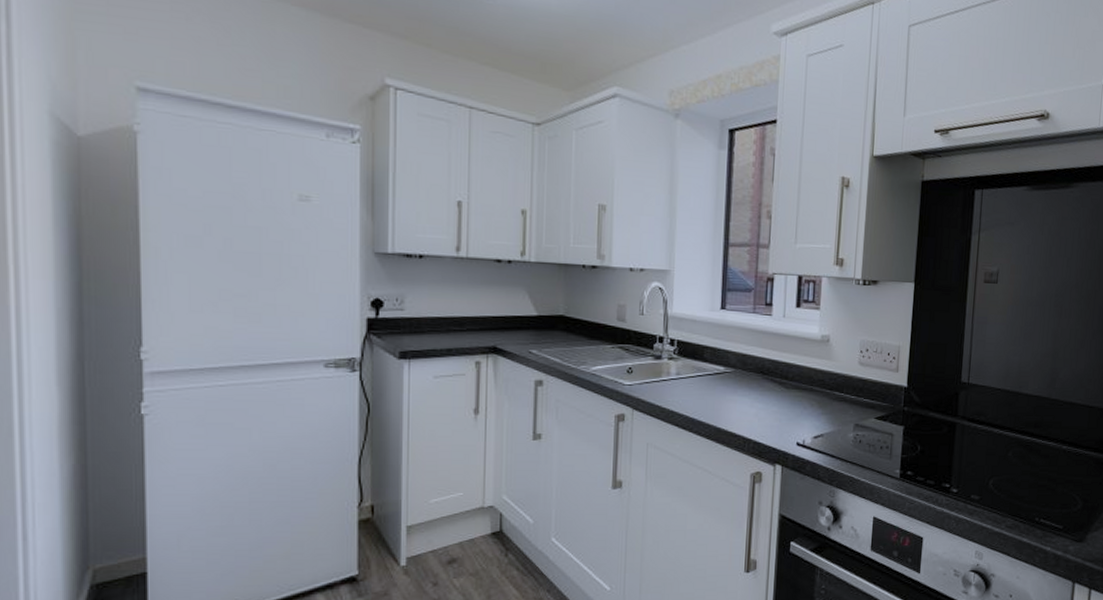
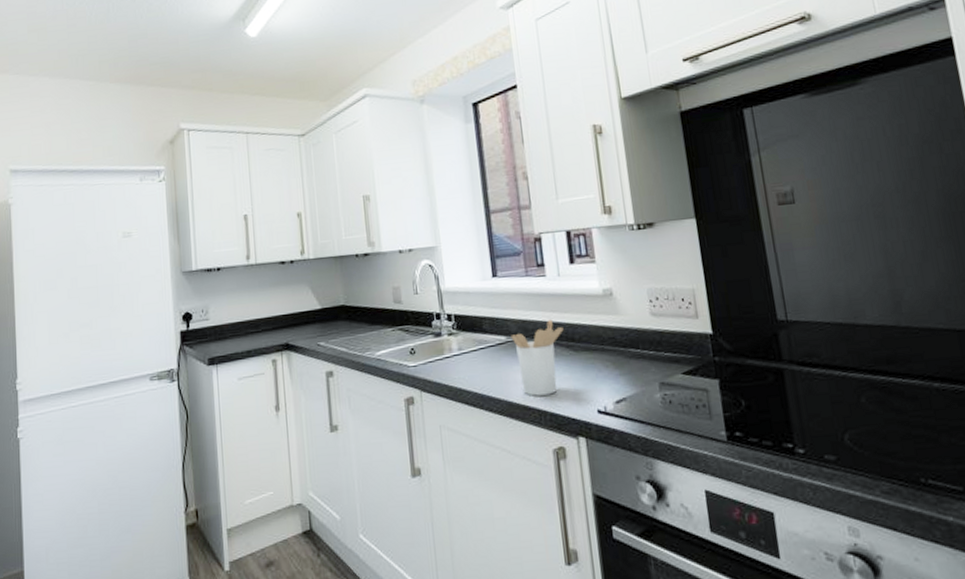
utensil holder: none [729,357,780,425] -> present [510,319,564,396]

